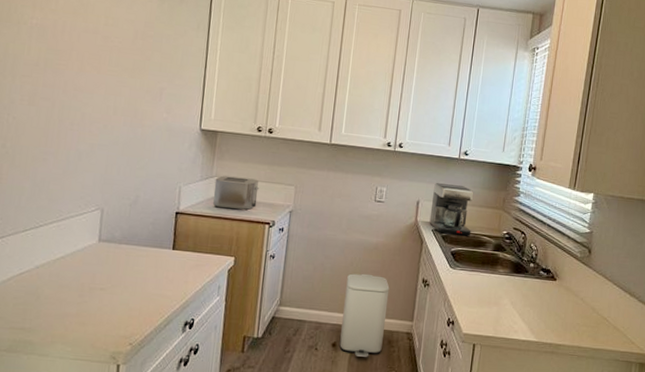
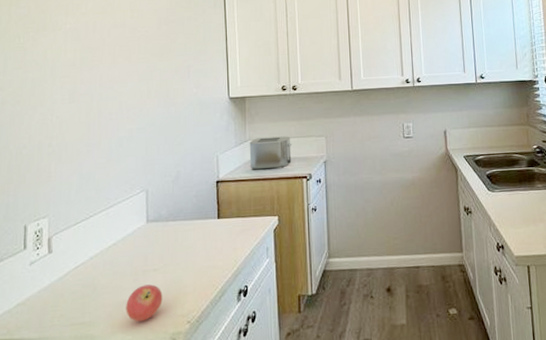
fruit: none [68,302,108,336] -> present [126,284,163,321]
pedal bin: present [339,273,390,358] -> none [390,210,437,299]
coffee maker: present [429,182,474,236] -> none [457,108,502,159]

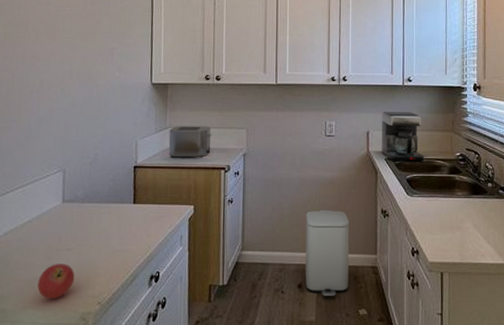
pedal bin: none [390,210,437,299] -> present [304,209,350,297]
coffee maker: none [457,108,502,159] -> present [381,111,424,162]

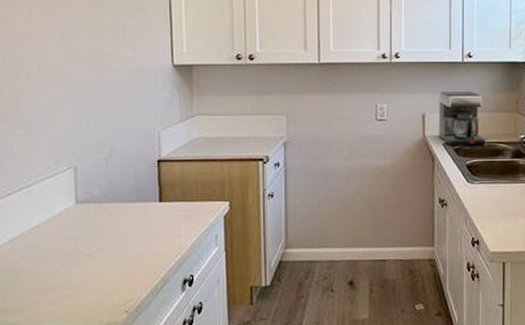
fruit: present [37,264,75,299] -> none [53,271,96,310]
toaster: present [168,126,213,158] -> none [196,112,247,150]
pedal bin: present [304,209,350,297] -> none [356,200,405,294]

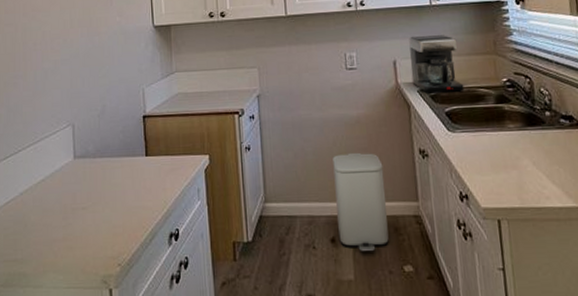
pedal bin: none [356,200,405,294] -> present [333,152,389,252]

